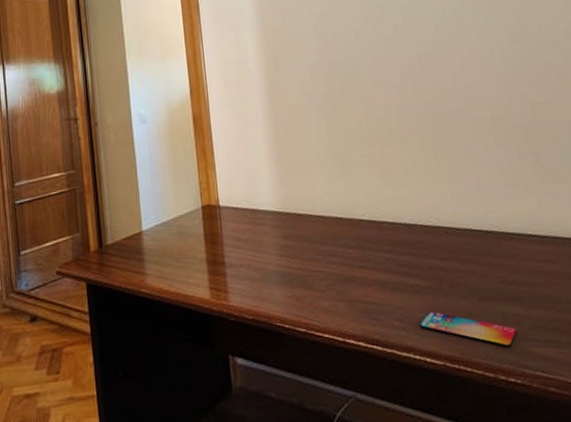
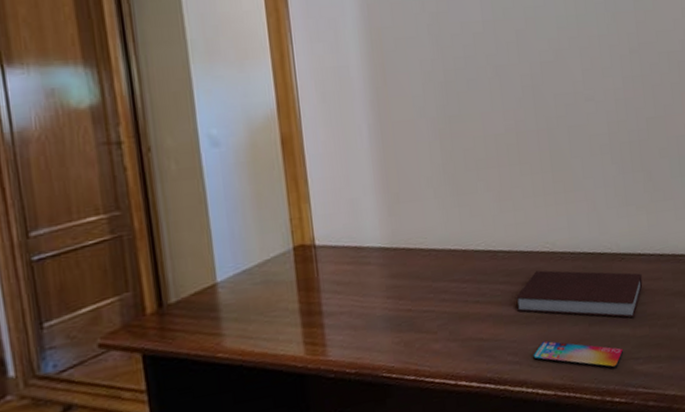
notebook: none [401,243,536,299] -> present [516,270,643,318]

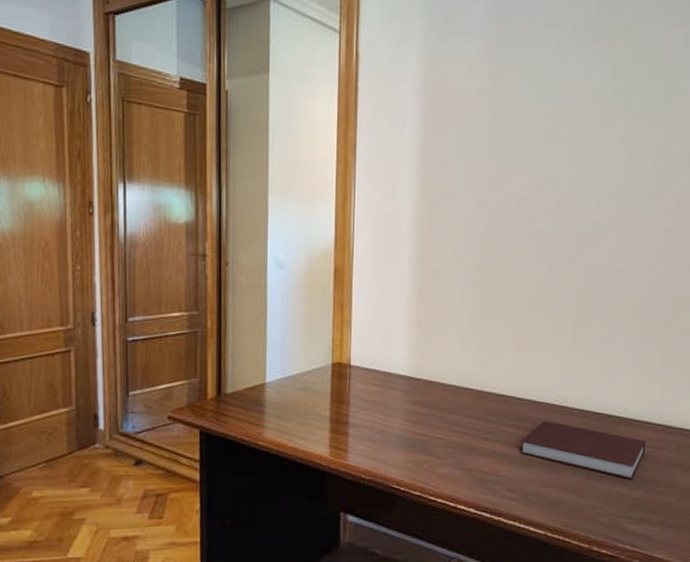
smartphone: present [533,341,624,369] -> none [529,485,617,523]

